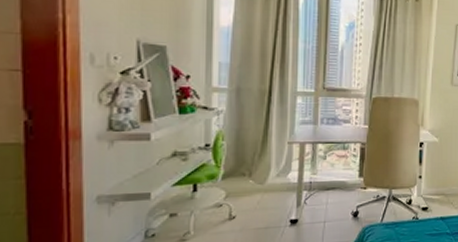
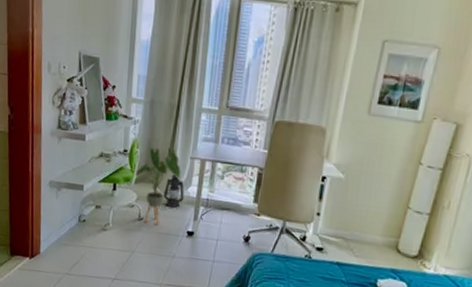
house plant: none [221,135,278,221] -> present [135,148,181,226]
lantern: none [259,163,284,199] -> present [163,174,185,209]

